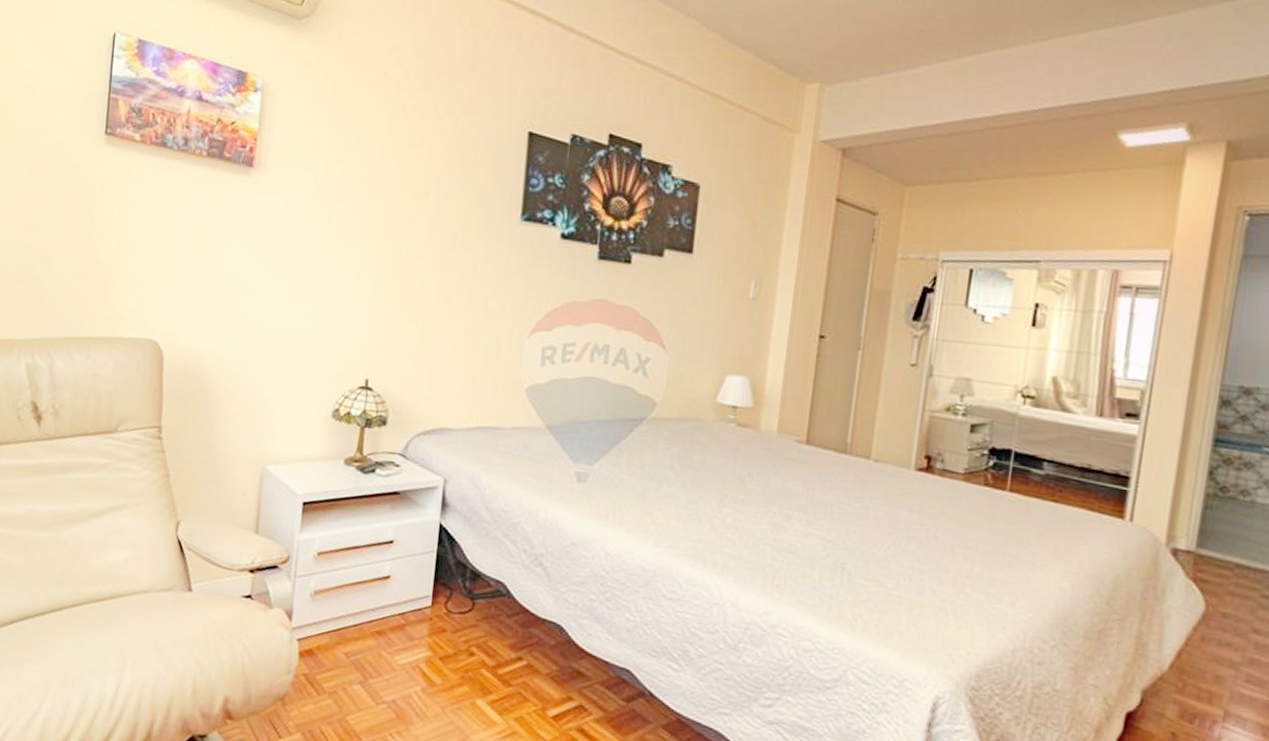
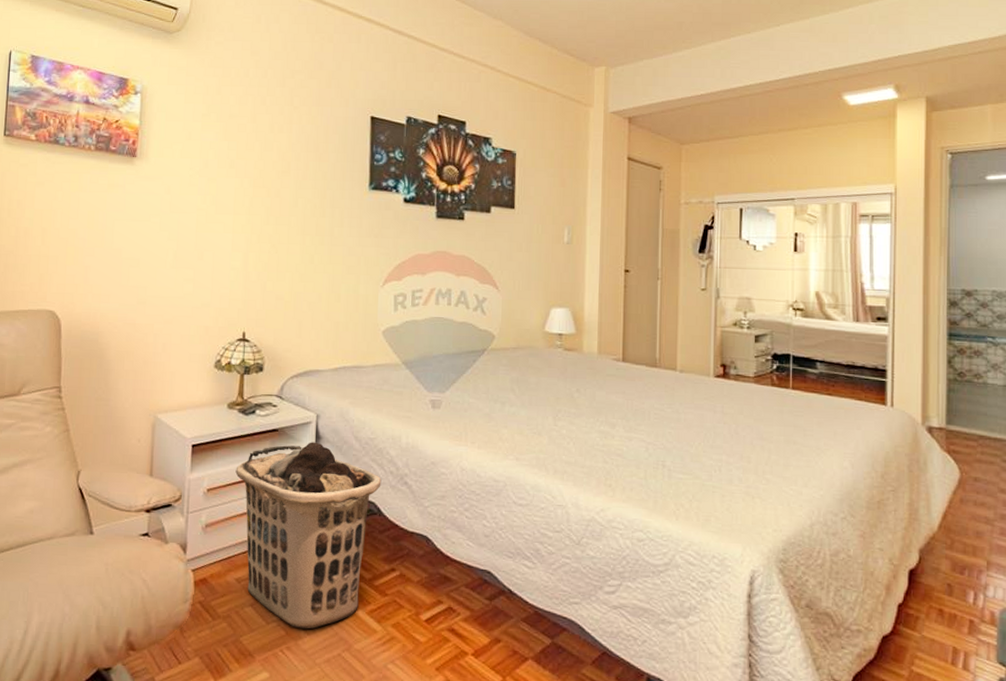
clothes hamper: none [350,509,514,715] -> present [235,442,382,629]

